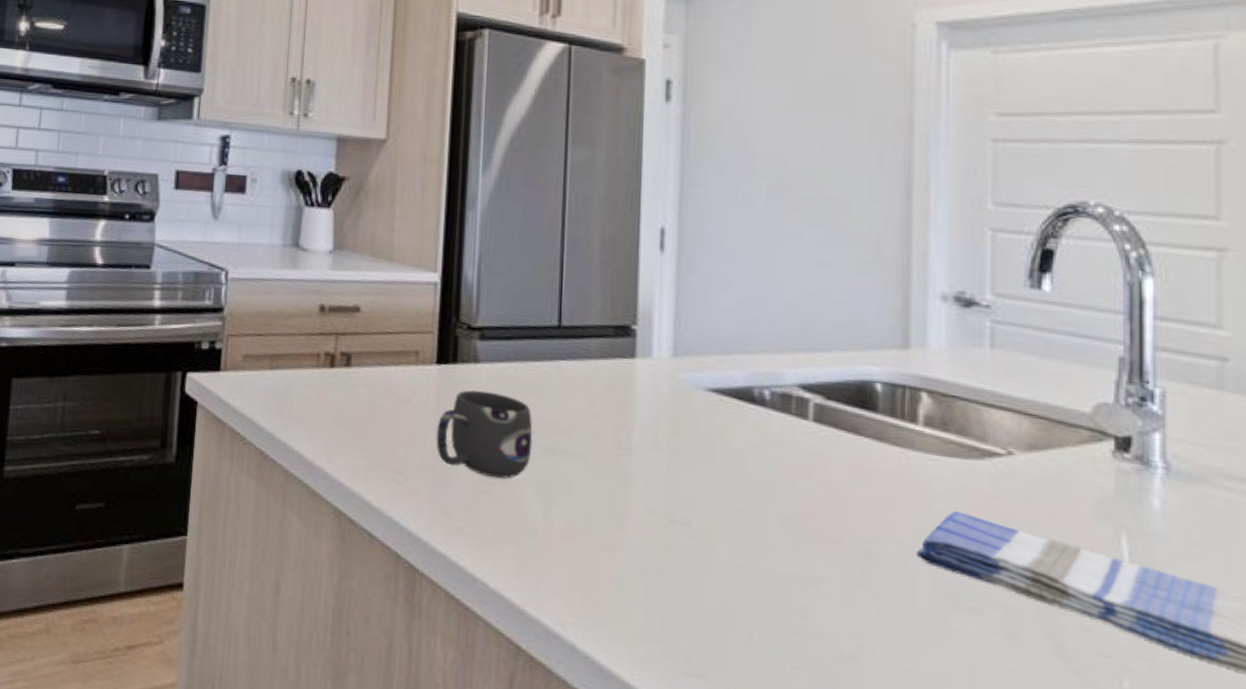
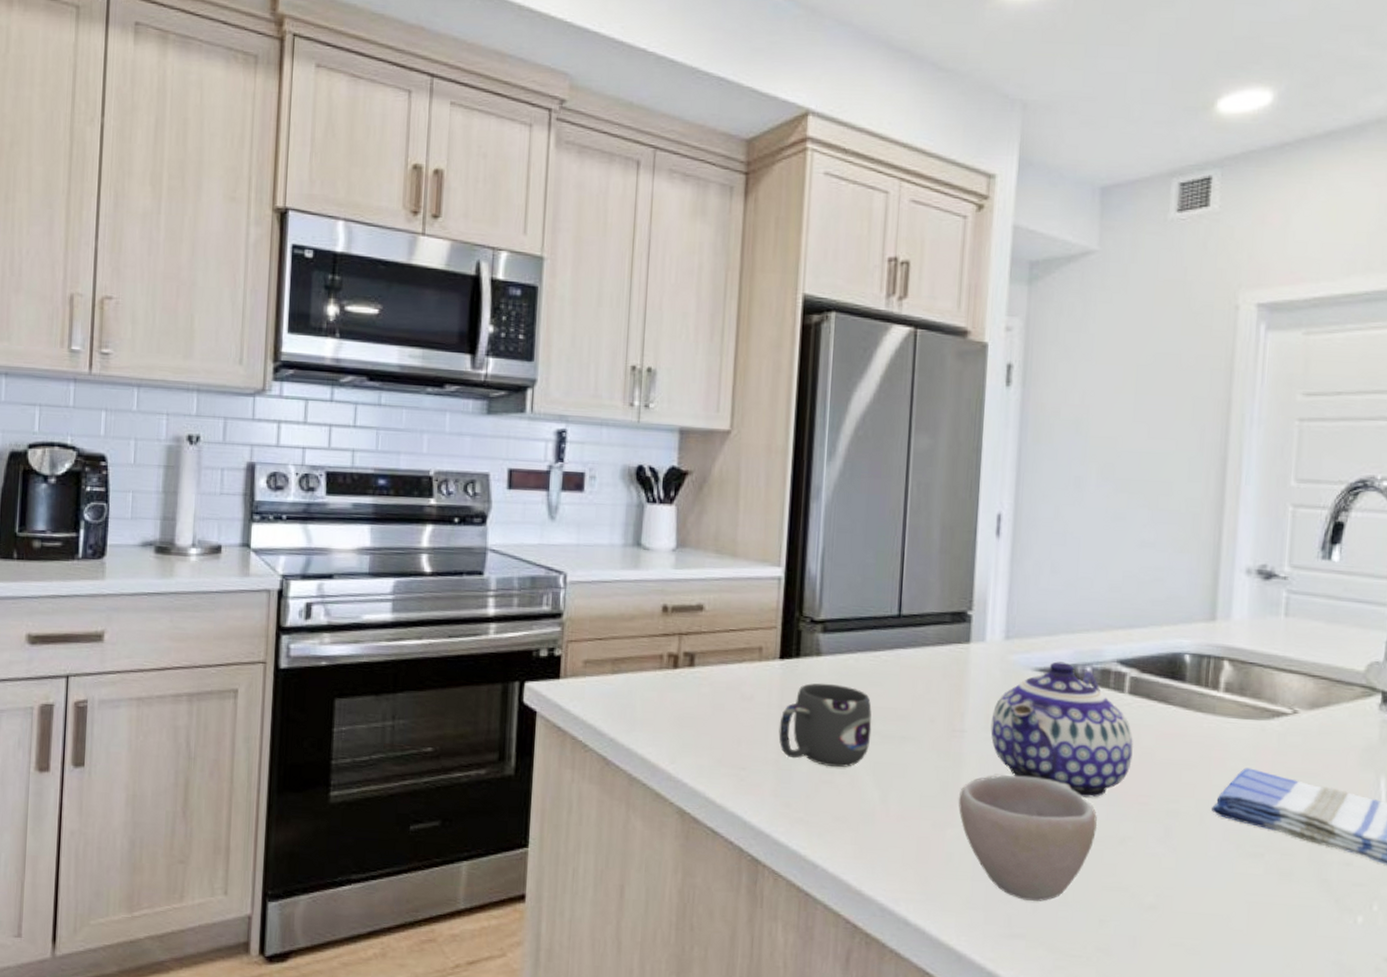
cup: none [628,498,784,640] -> present [958,774,1098,901]
teapot: none [660,382,822,531] -> present [990,661,1134,798]

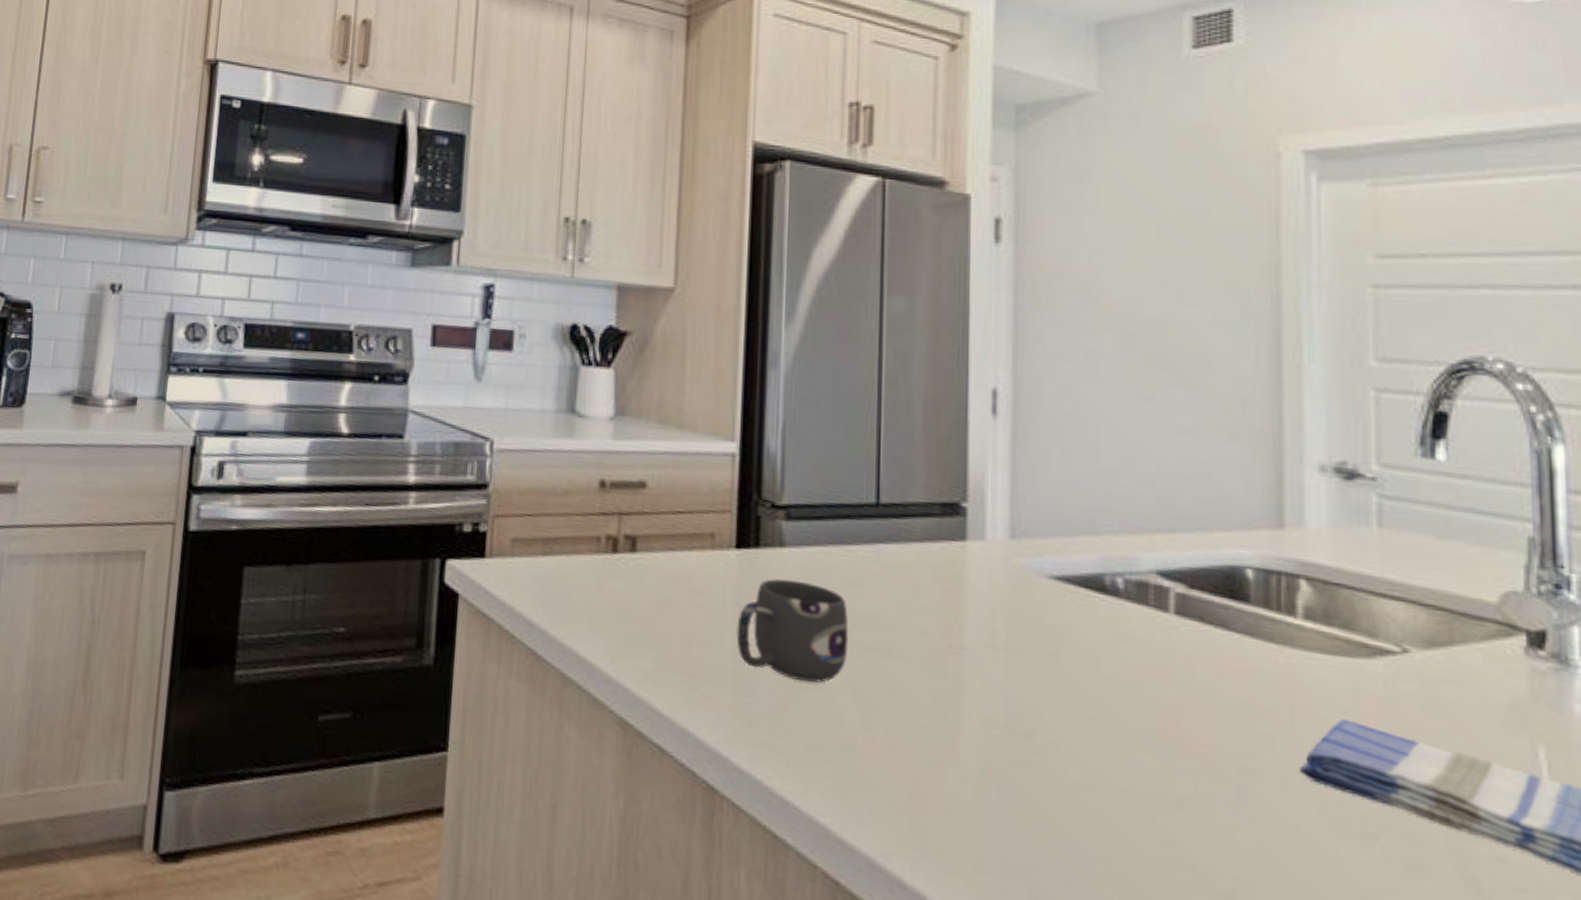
cup: present [958,774,1098,901] -> none [962,705,1146,873]
teapot: present [990,661,1134,798] -> none [998,568,1187,744]

